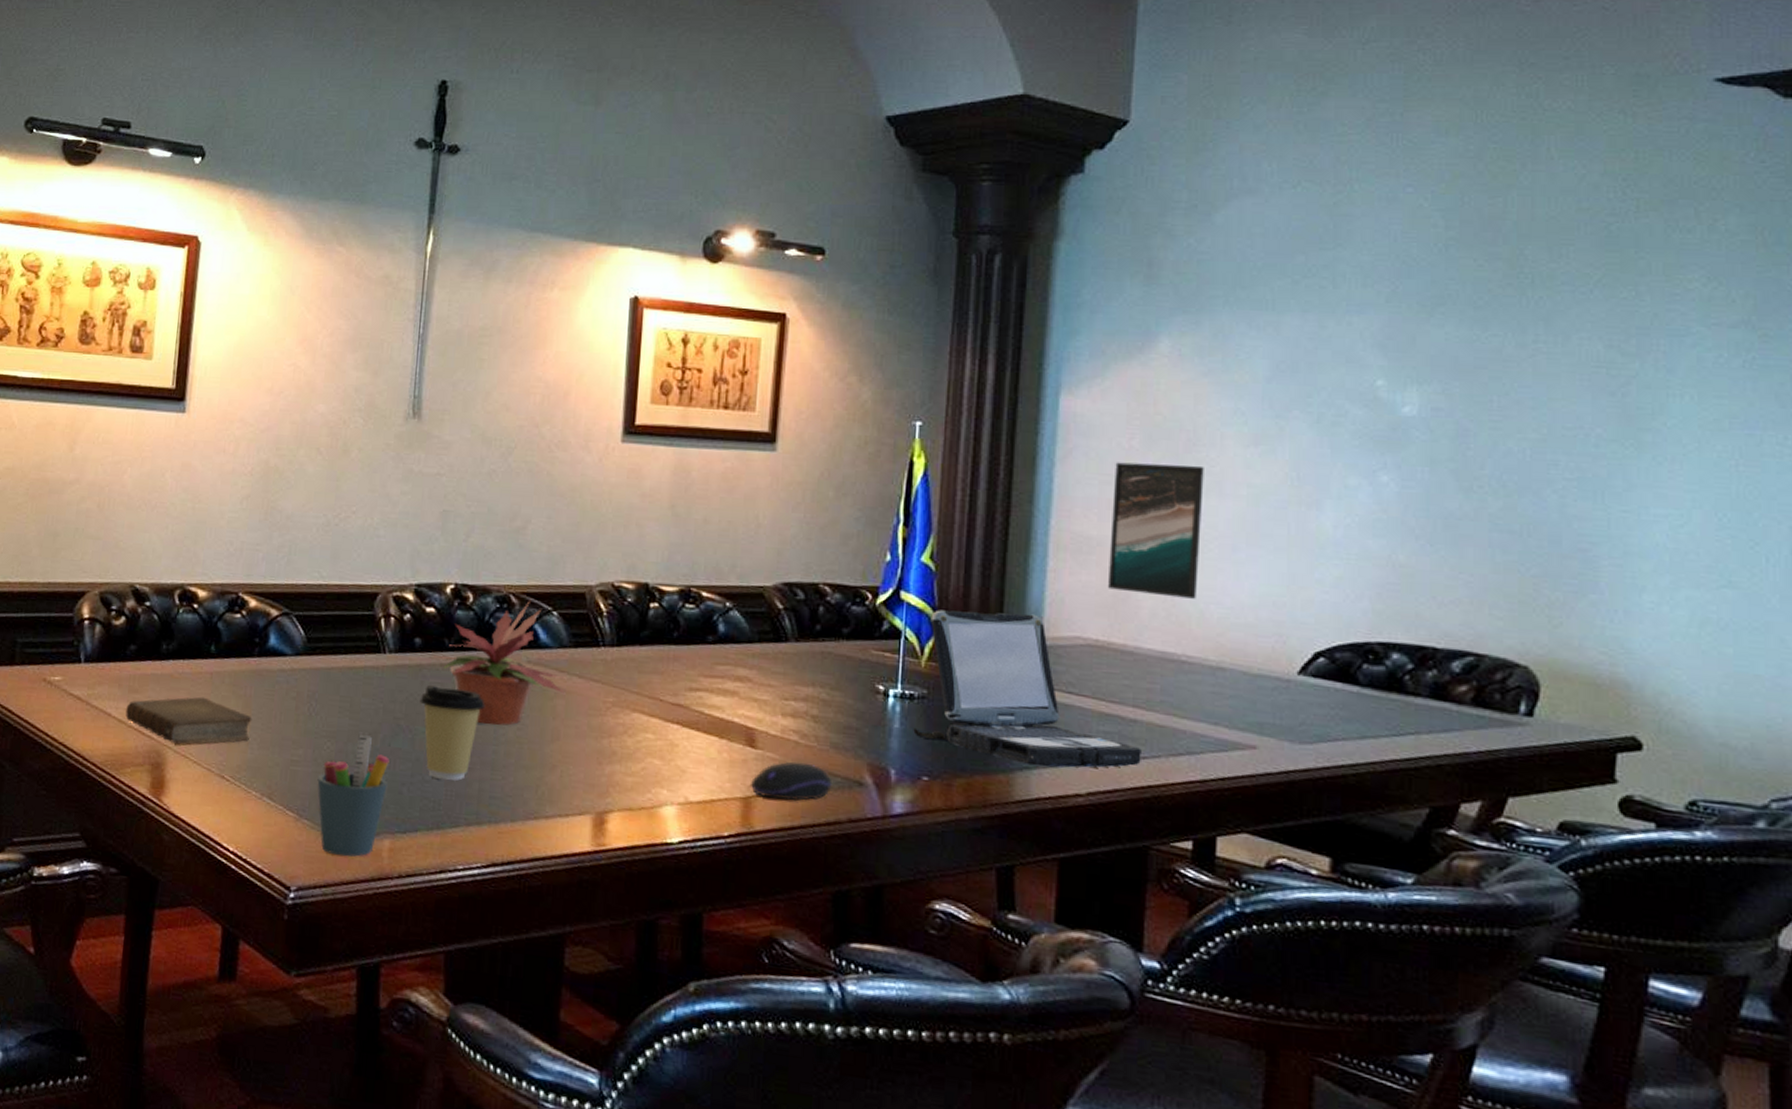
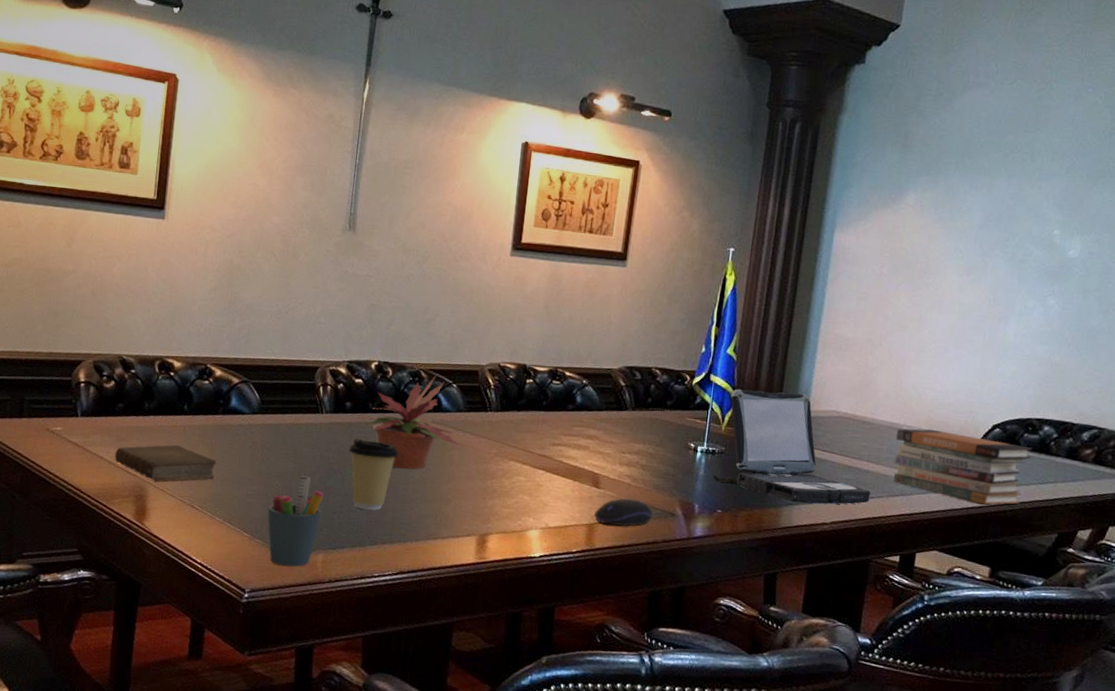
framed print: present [1108,462,1204,599] -> none [857,284,931,385]
book stack: none [1172,660,1378,767] -> present [893,428,1033,505]

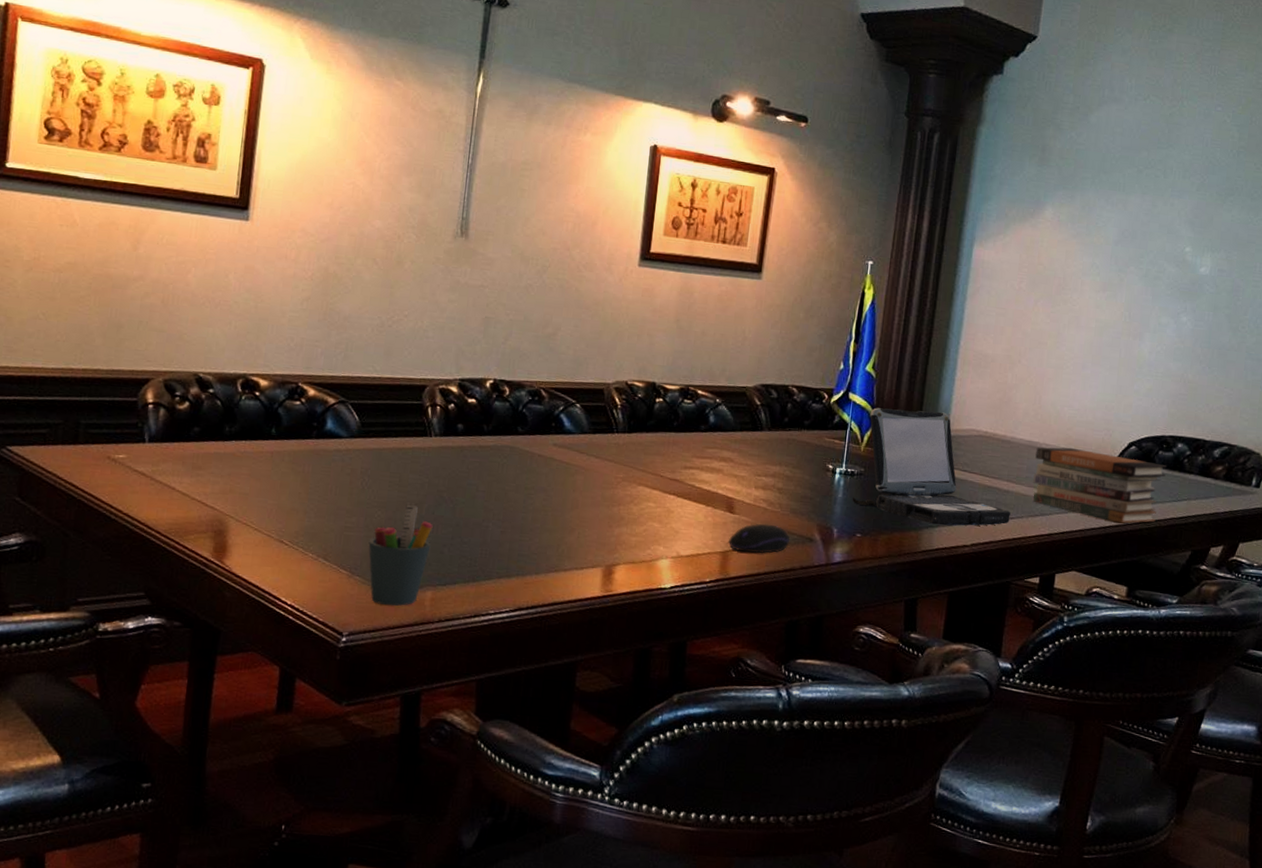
book: present [114,444,217,481] -> none [189,473,310,514]
coffee cup: present [348,438,399,511] -> none [460,464,517,542]
potted plant: present [361,376,461,470] -> none [474,395,585,497]

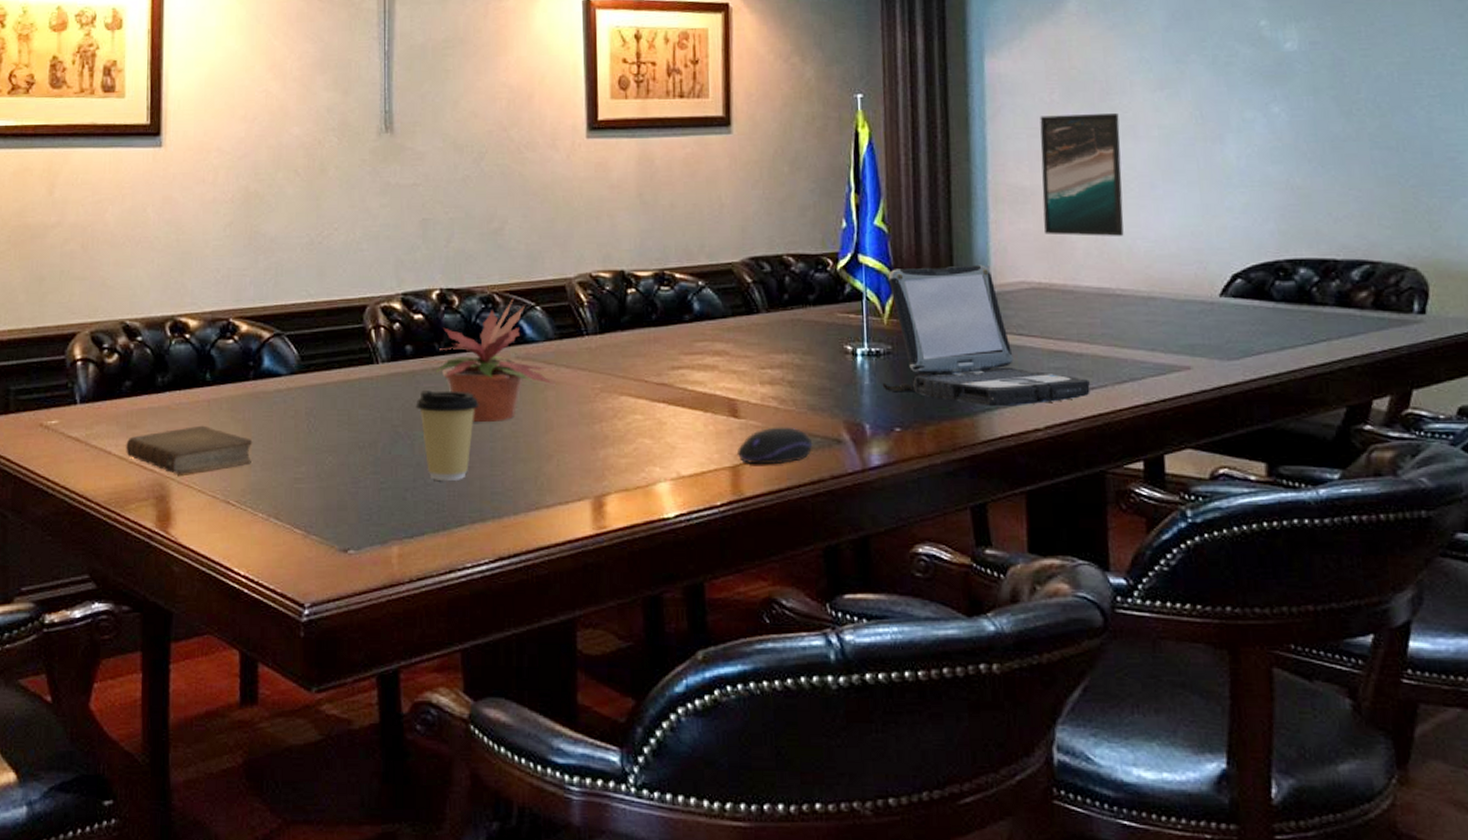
book: none [189,473,310,514] -> present [126,425,253,474]
pen holder: present [368,505,433,606] -> none [322,446,391,568]
coffee cup: none [460,464,517,542] -> present [415,390,480,482]
potted plant: none [474,395,585,497] -> present [426,299,554,422]
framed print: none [997,299,1068,403] -> present [1040,114,1124,236]
book stack: present [1033,447,1167,524] -> none [1109,290,1291,380]

